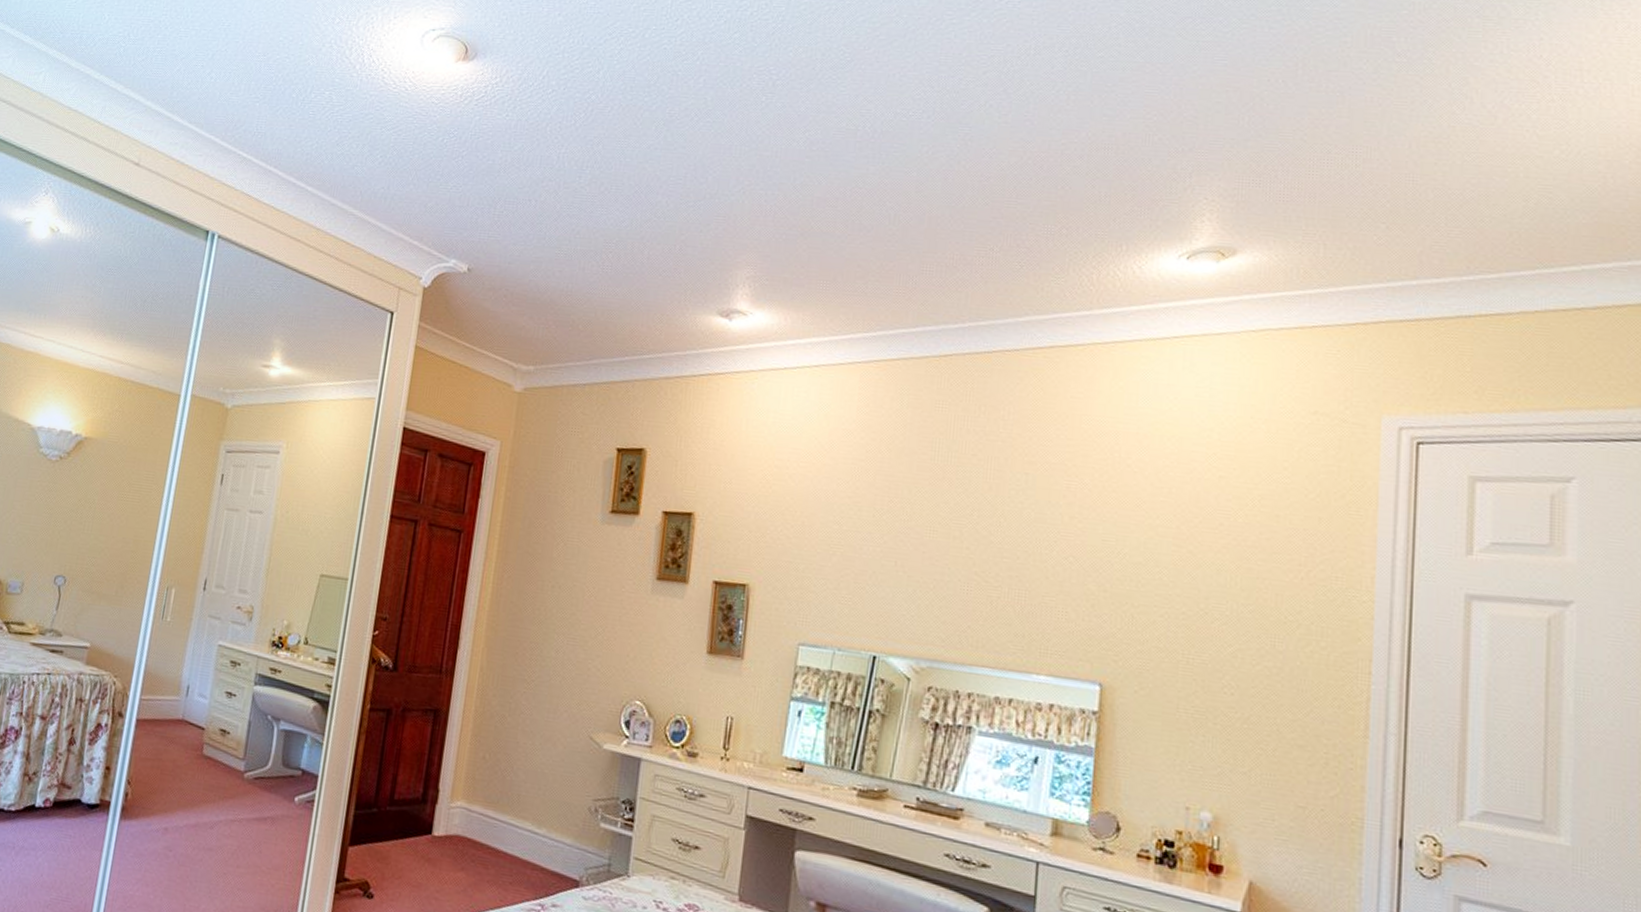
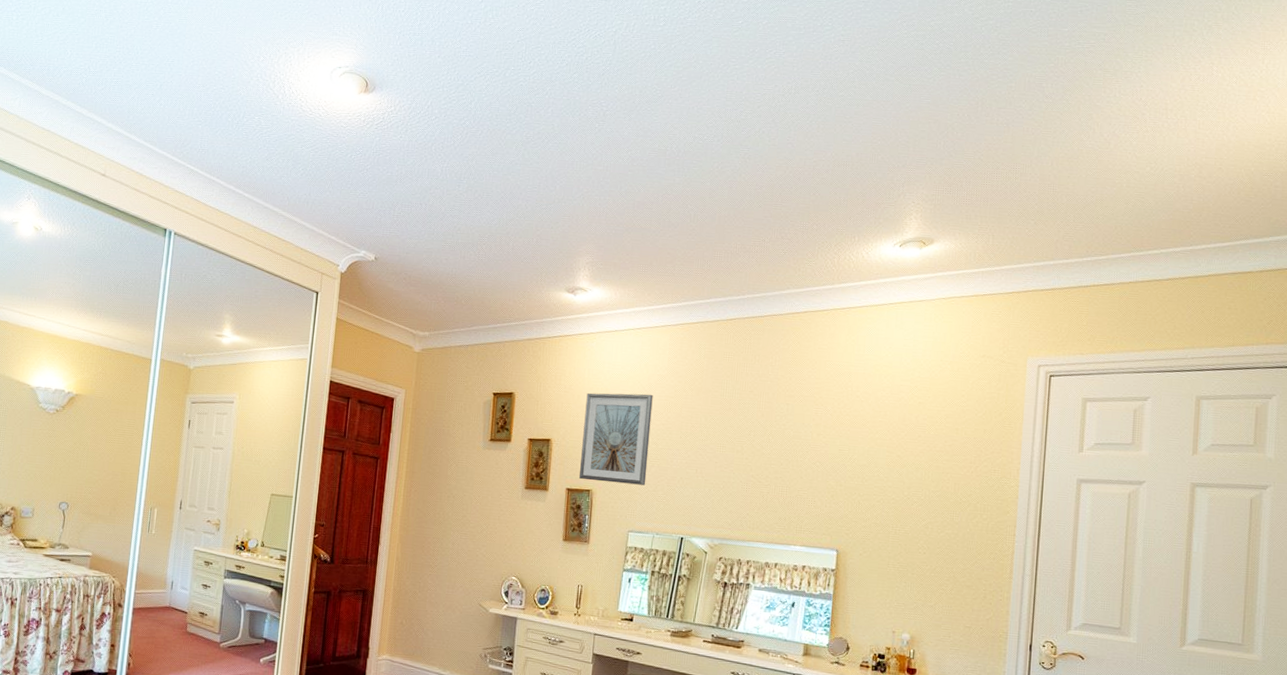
picture frame: none [732,451,836,581] -> present [579,392,653,486]

